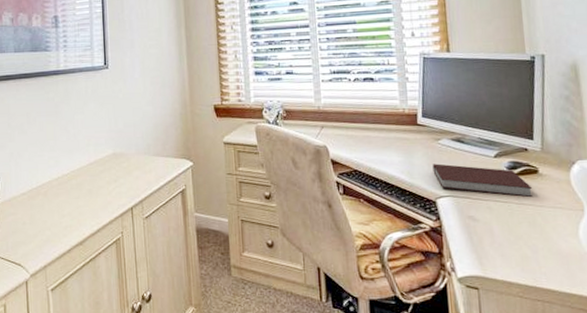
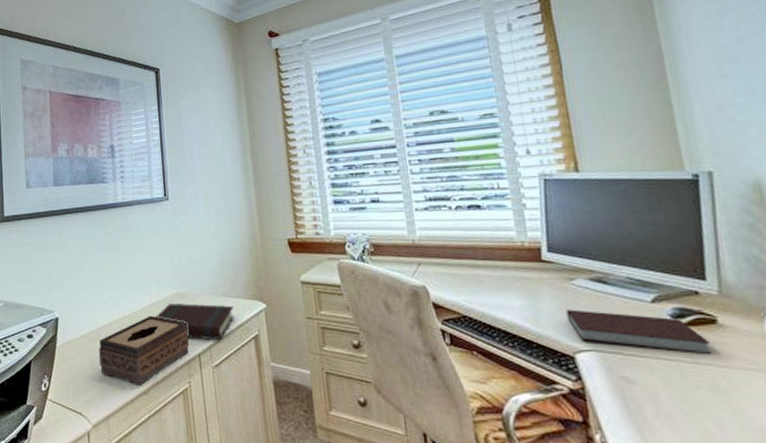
tissue box: none [38,174,123,237] -> present [99,315,190,385]
book: none [93,162,165,194] -> present [156,303,235,339]

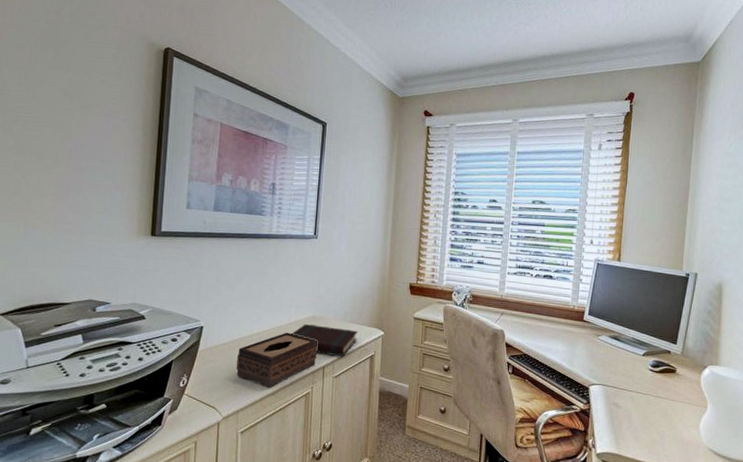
notebook: present [566,309,713,355] -> none [590,356,669,393]

